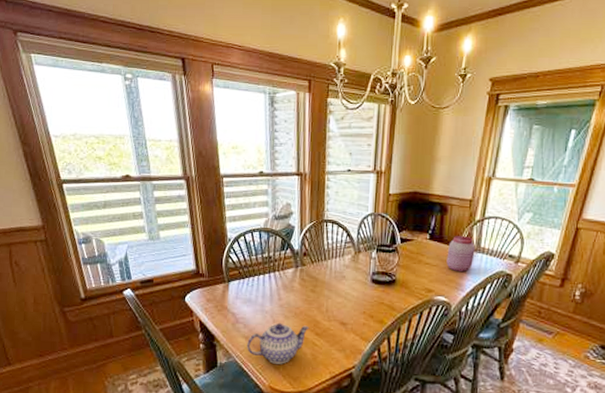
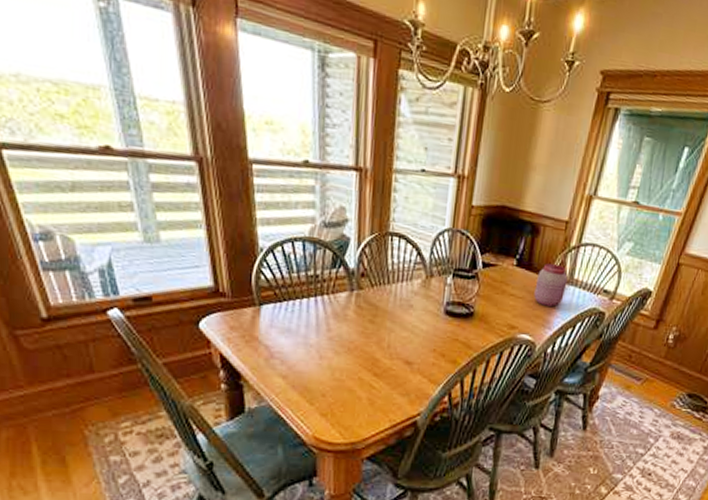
teapot: present [247,322,310,364] -> none [285,359,367,410]

